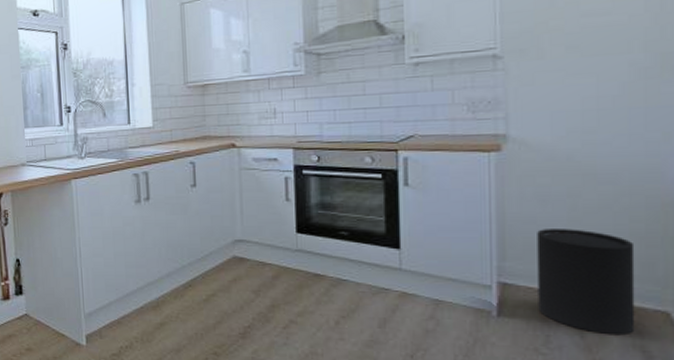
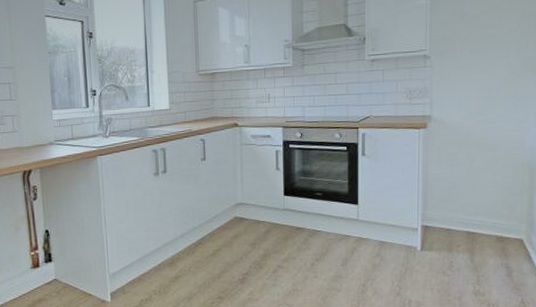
trash can: present [537,229,635,336] -> none [446,184,505,258]

